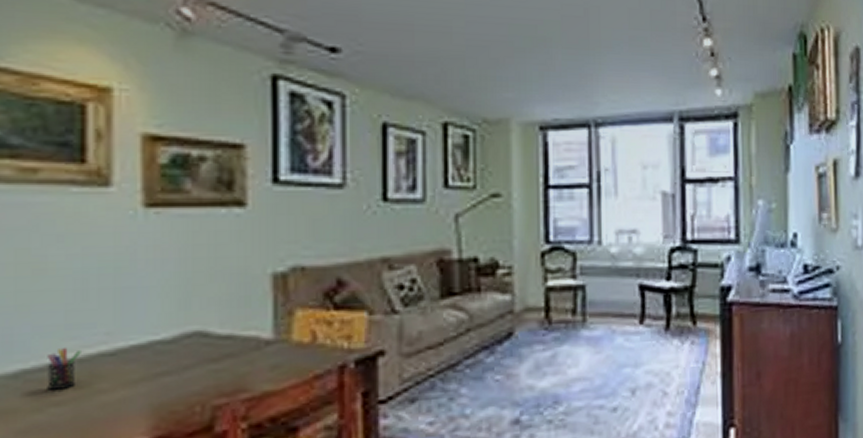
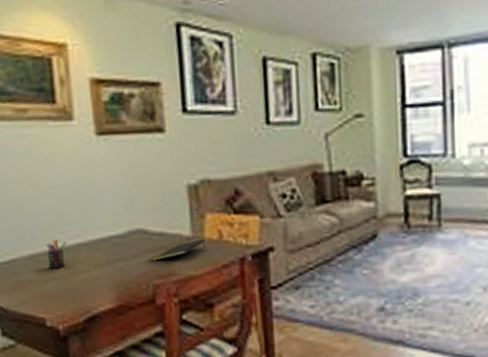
notepad: none [213,342,292,374] -> present [151,239,205,261]

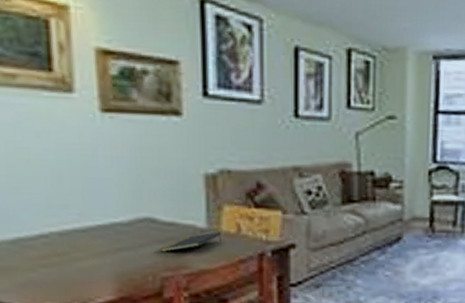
pen holder: present [46,238,66,269] -> none [36,222,60,255]

